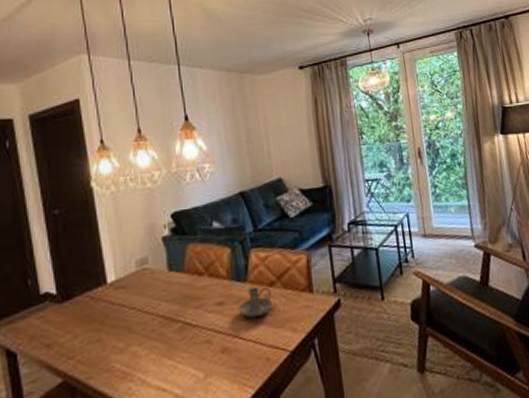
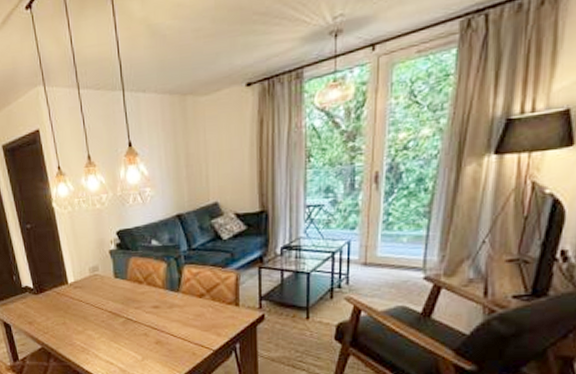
candle holder: present [238,287,273,318] -> none [171,297,202,320]

